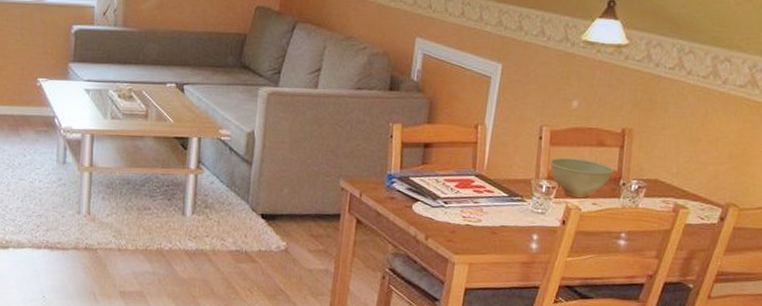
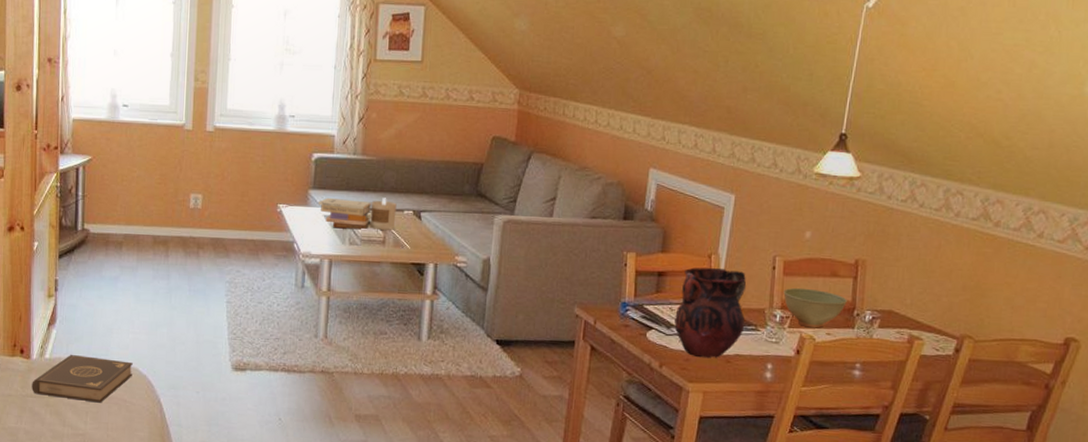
books: none [79,70,134,105] -> present [319,197,372,231]
candle: none [132,70,159,105] -> present [370,198,397,231]
vase: none [440,138,513,230] -> present [674,267,747,358]

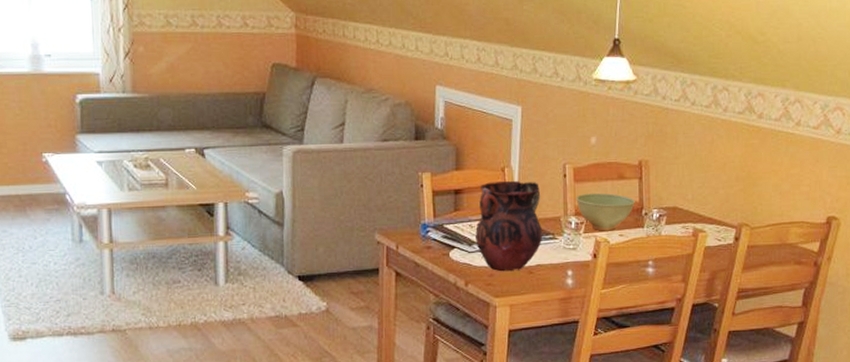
books: present [319,197,372,231] -> none [89,141,149,175]
candle: present [370,198,397,231] -> none [148,137,177,173]

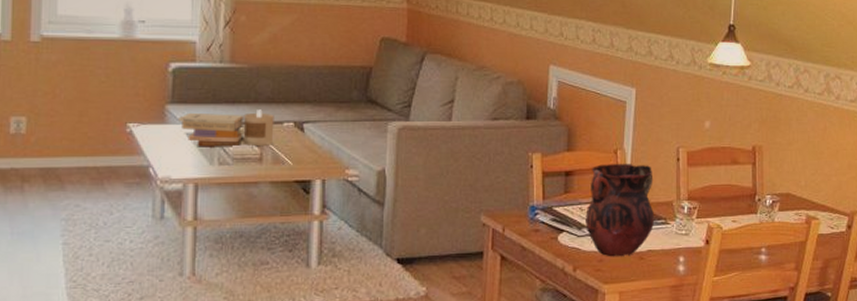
books: none [89,141,149,175] -> present [179,112,245,148]
candle: none [148,137,177,173] -> present [243,109,274,147]
bowl: present [576,192,636,231] -> none [689,177,749,217]

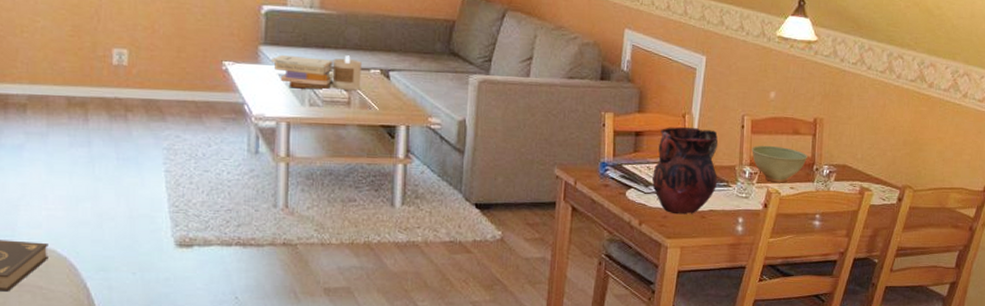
bowl: none [689,177,749,217] -> present [751,145,809,183]

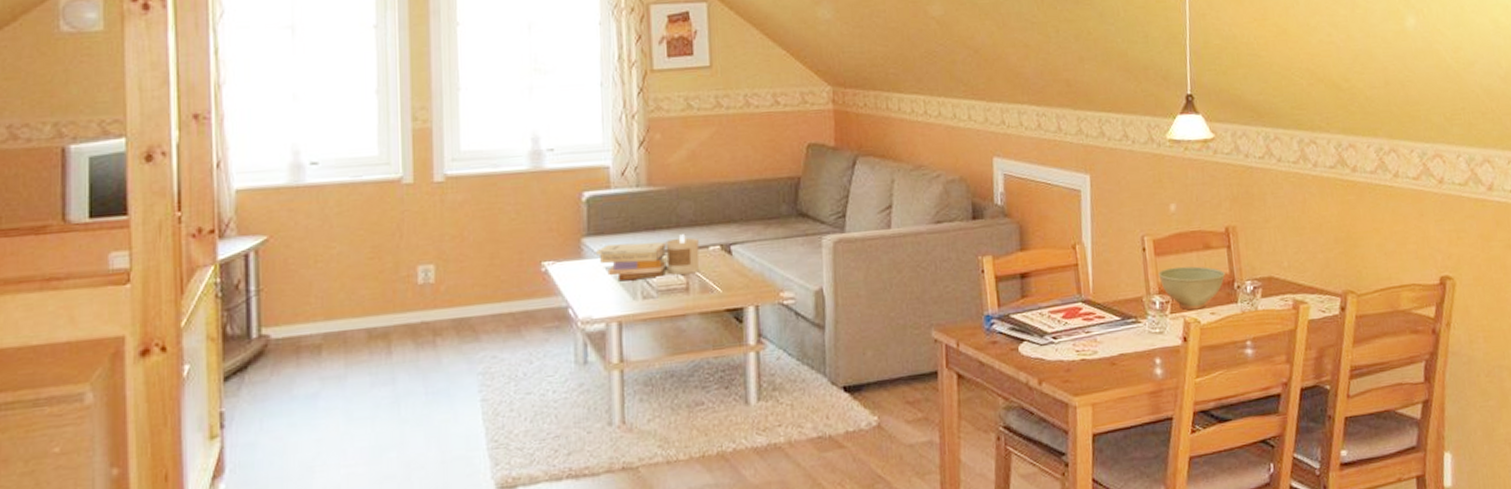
vase: present [652,126,719,214] -> none [1047,258,1125,365]

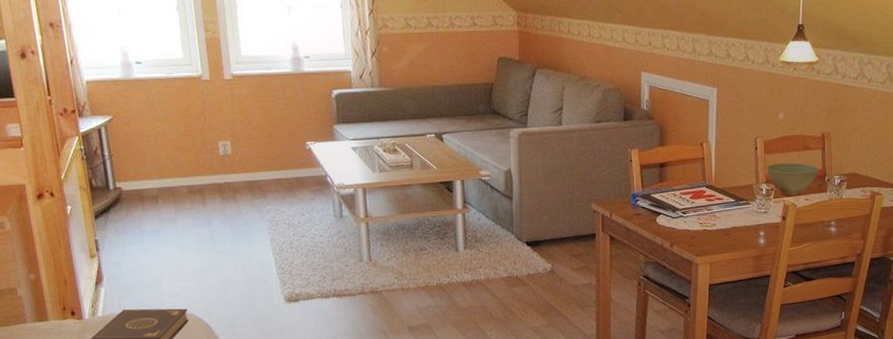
books: present [597,242,667,282] -> none [345,130,396,159]
candle: present [665,234,700,276] -> none [394,125,420,156]

